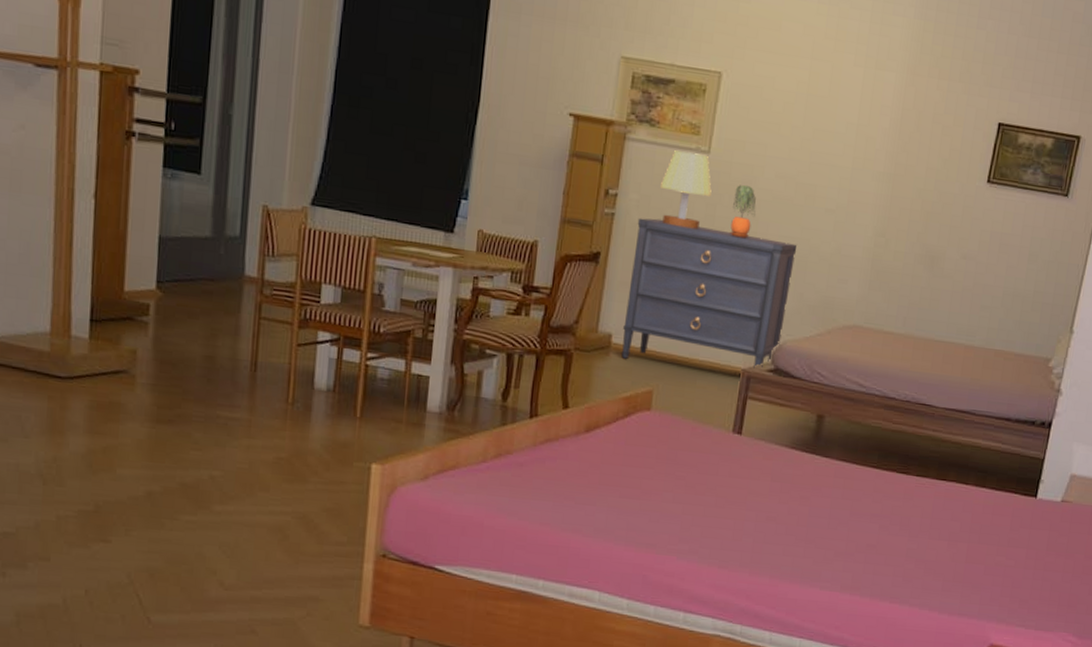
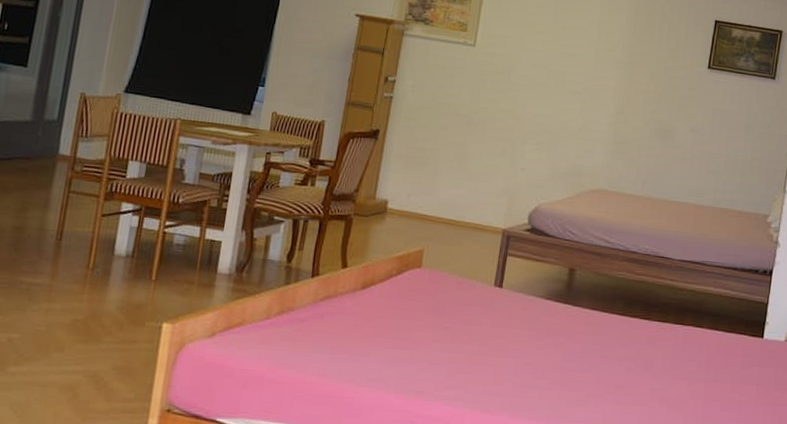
dresser: present [621,217,798,368] -> none [396,100,550,228]
table lamp: present [661,150,712,230] -> none [433,44,477,110]
potted plant: present [730,185,756,239] -> none [492,72,515,117]

